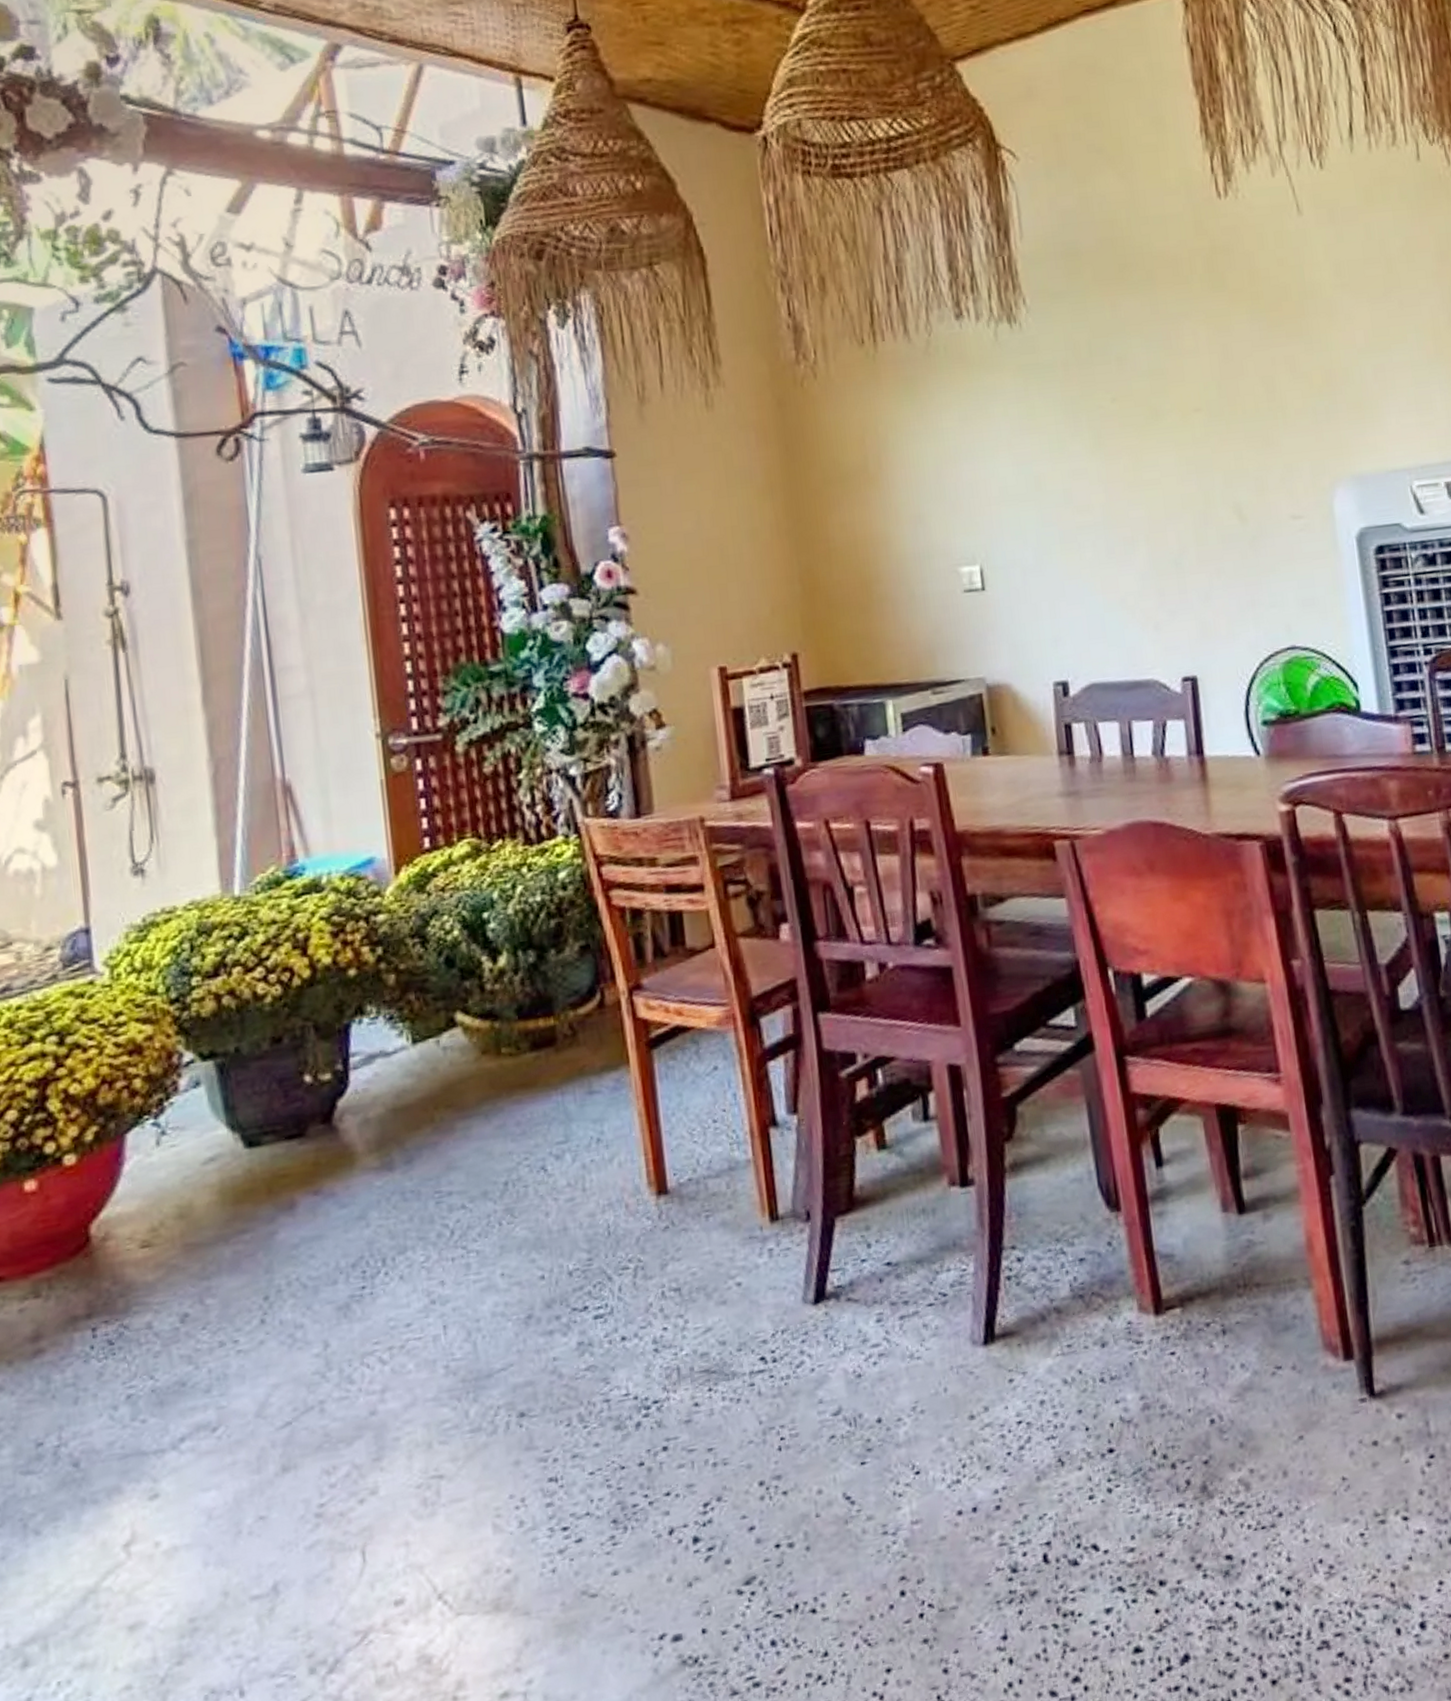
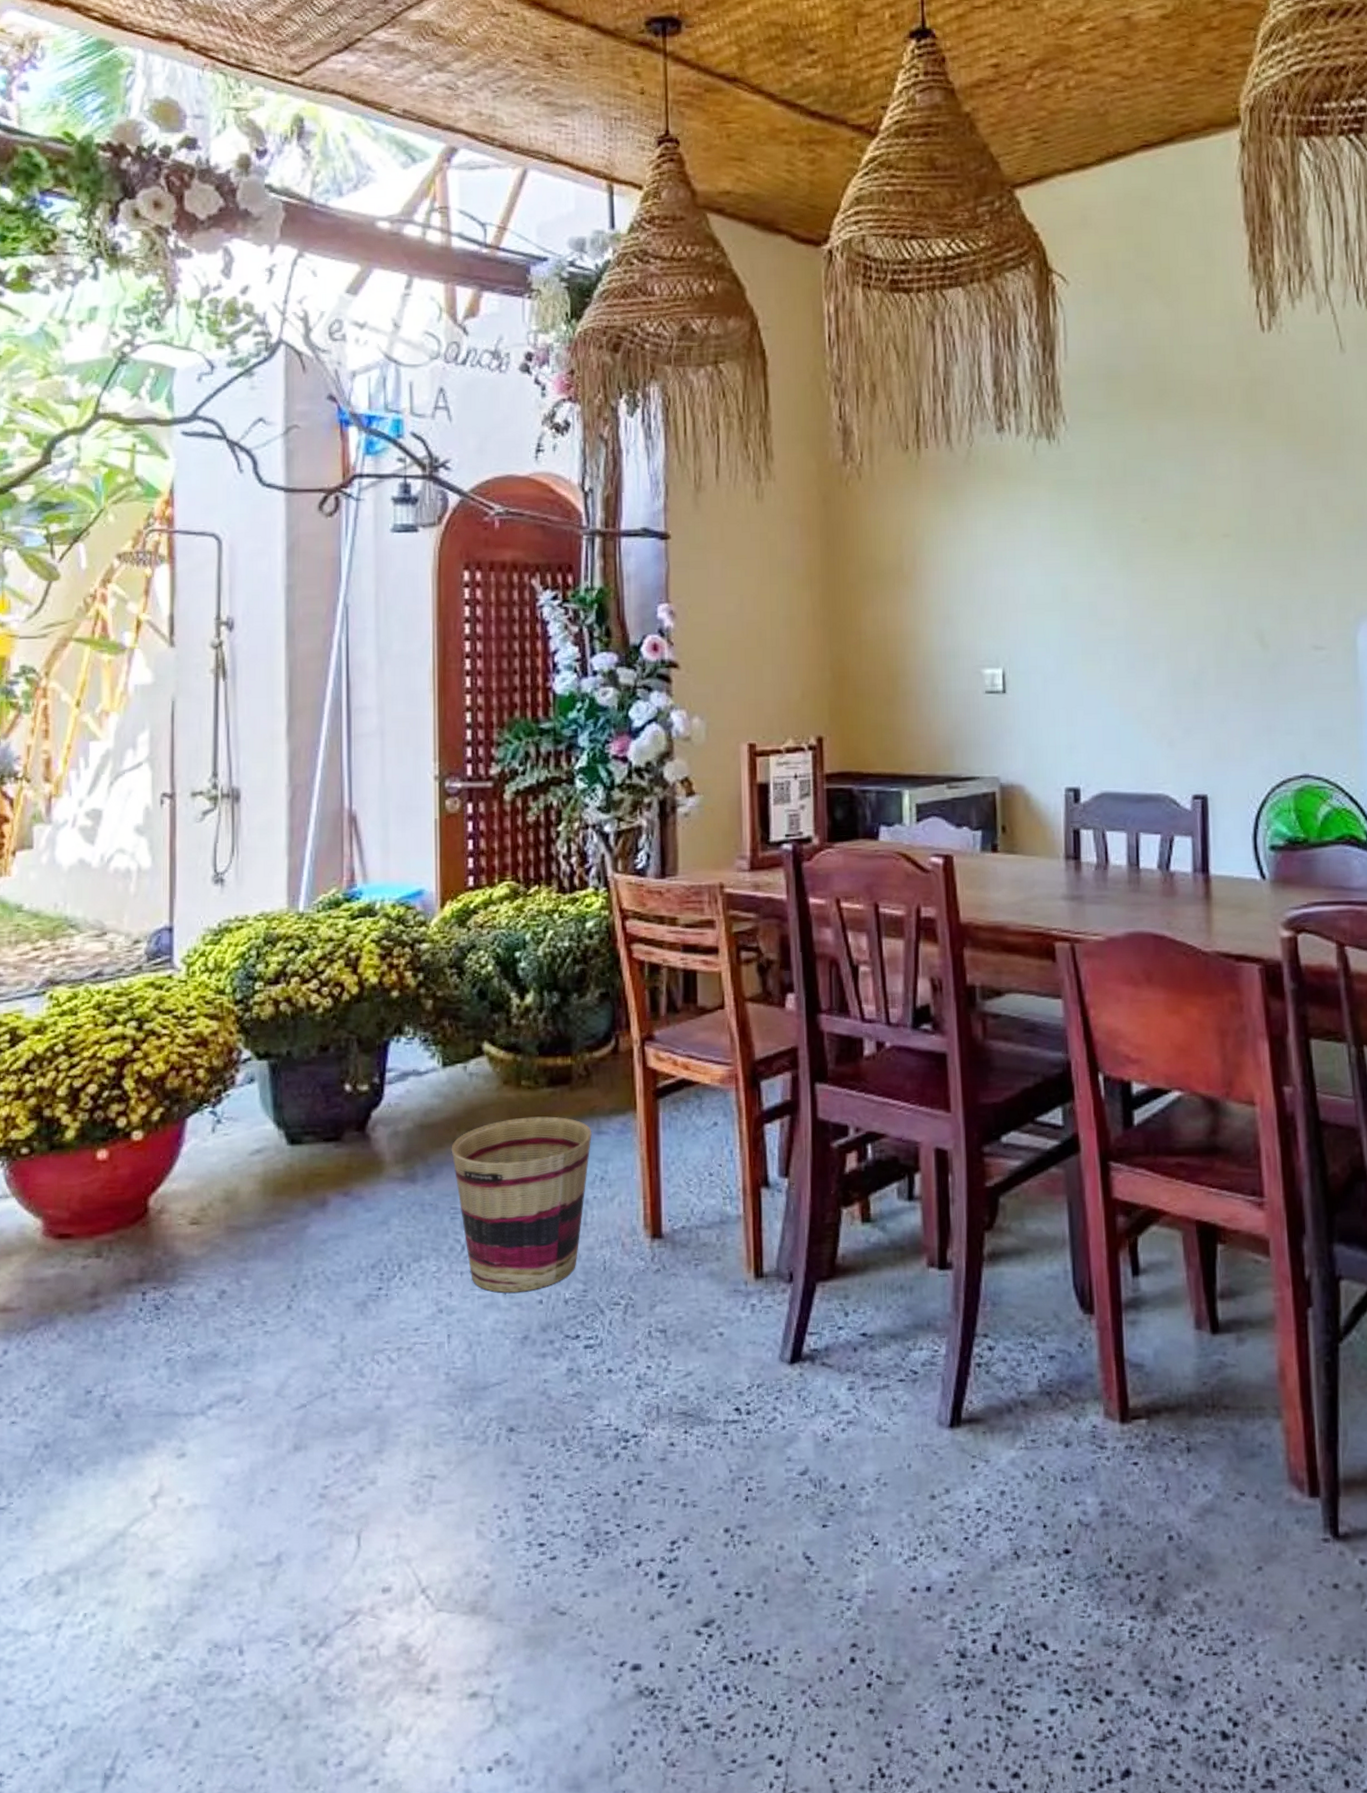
basket: none [429,1081,584,1274] -> present [451,1116,592,1293]

